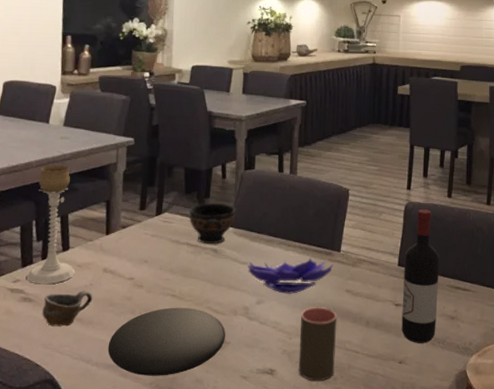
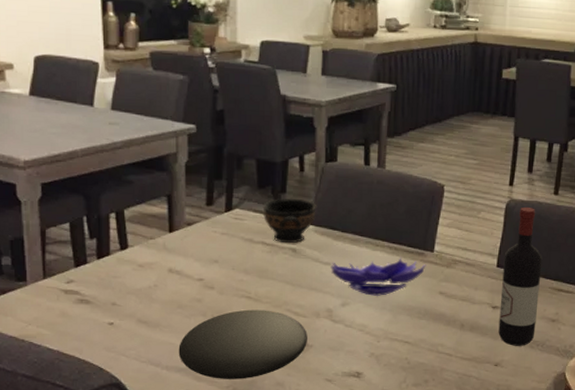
candle holder: present [27,164,76,285] -> none [81,154,137,286]
cup: present [42,290,93,327] -> none [102,291,159,329]
cup: present [298,307,336,381] -> none [387,309,429,384]

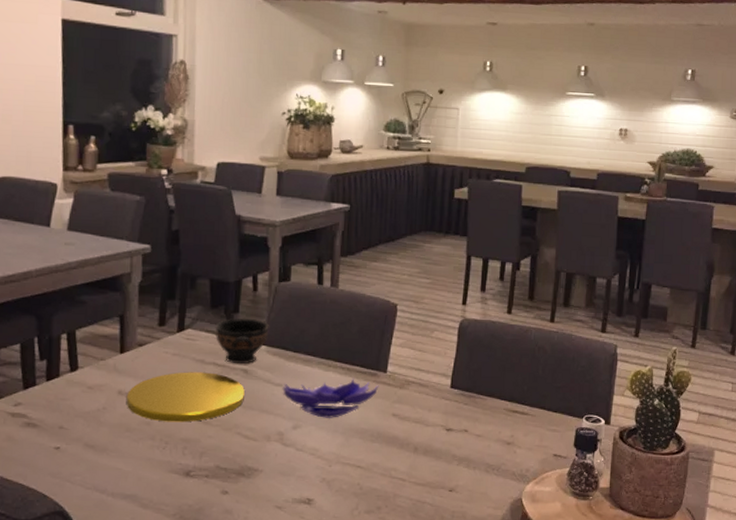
plate: none [177,250,293,300] -> present [126,372,245,422]
plate: present [178,309,307,379] -> none [125,433,258,507]
wine bottle: present [498,207,543,346] -> none [453,327,497,470]

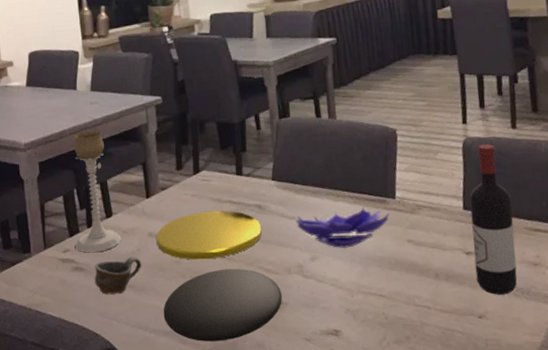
candle holder: none [29,274,86,408] -> present [74,130,122,253]
cup: none [49,414,107,454] -> present [94,256,142,295]
plate: none [125,433,258,507] -> present [163,268,282,342]
bowl: present [215,318,269,365] -> none [226,156,276,201]
wine bottle: none [453,327,497,470] -> present [469,144,518,295]

